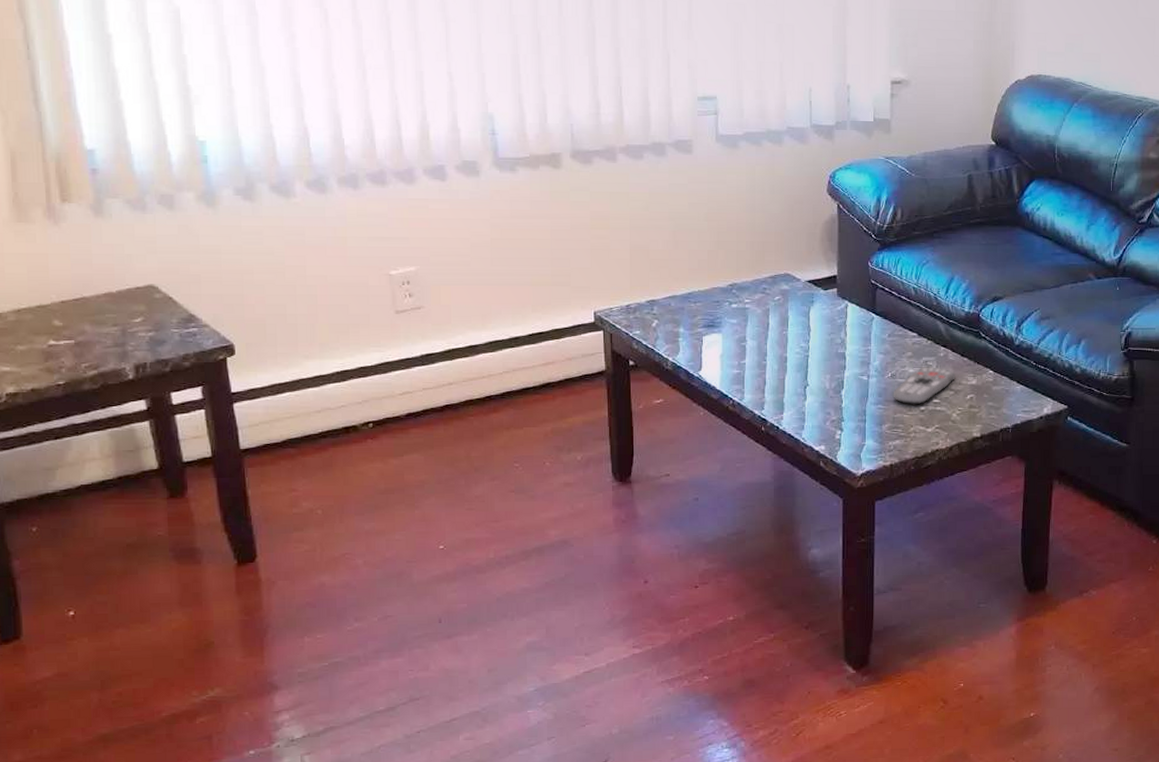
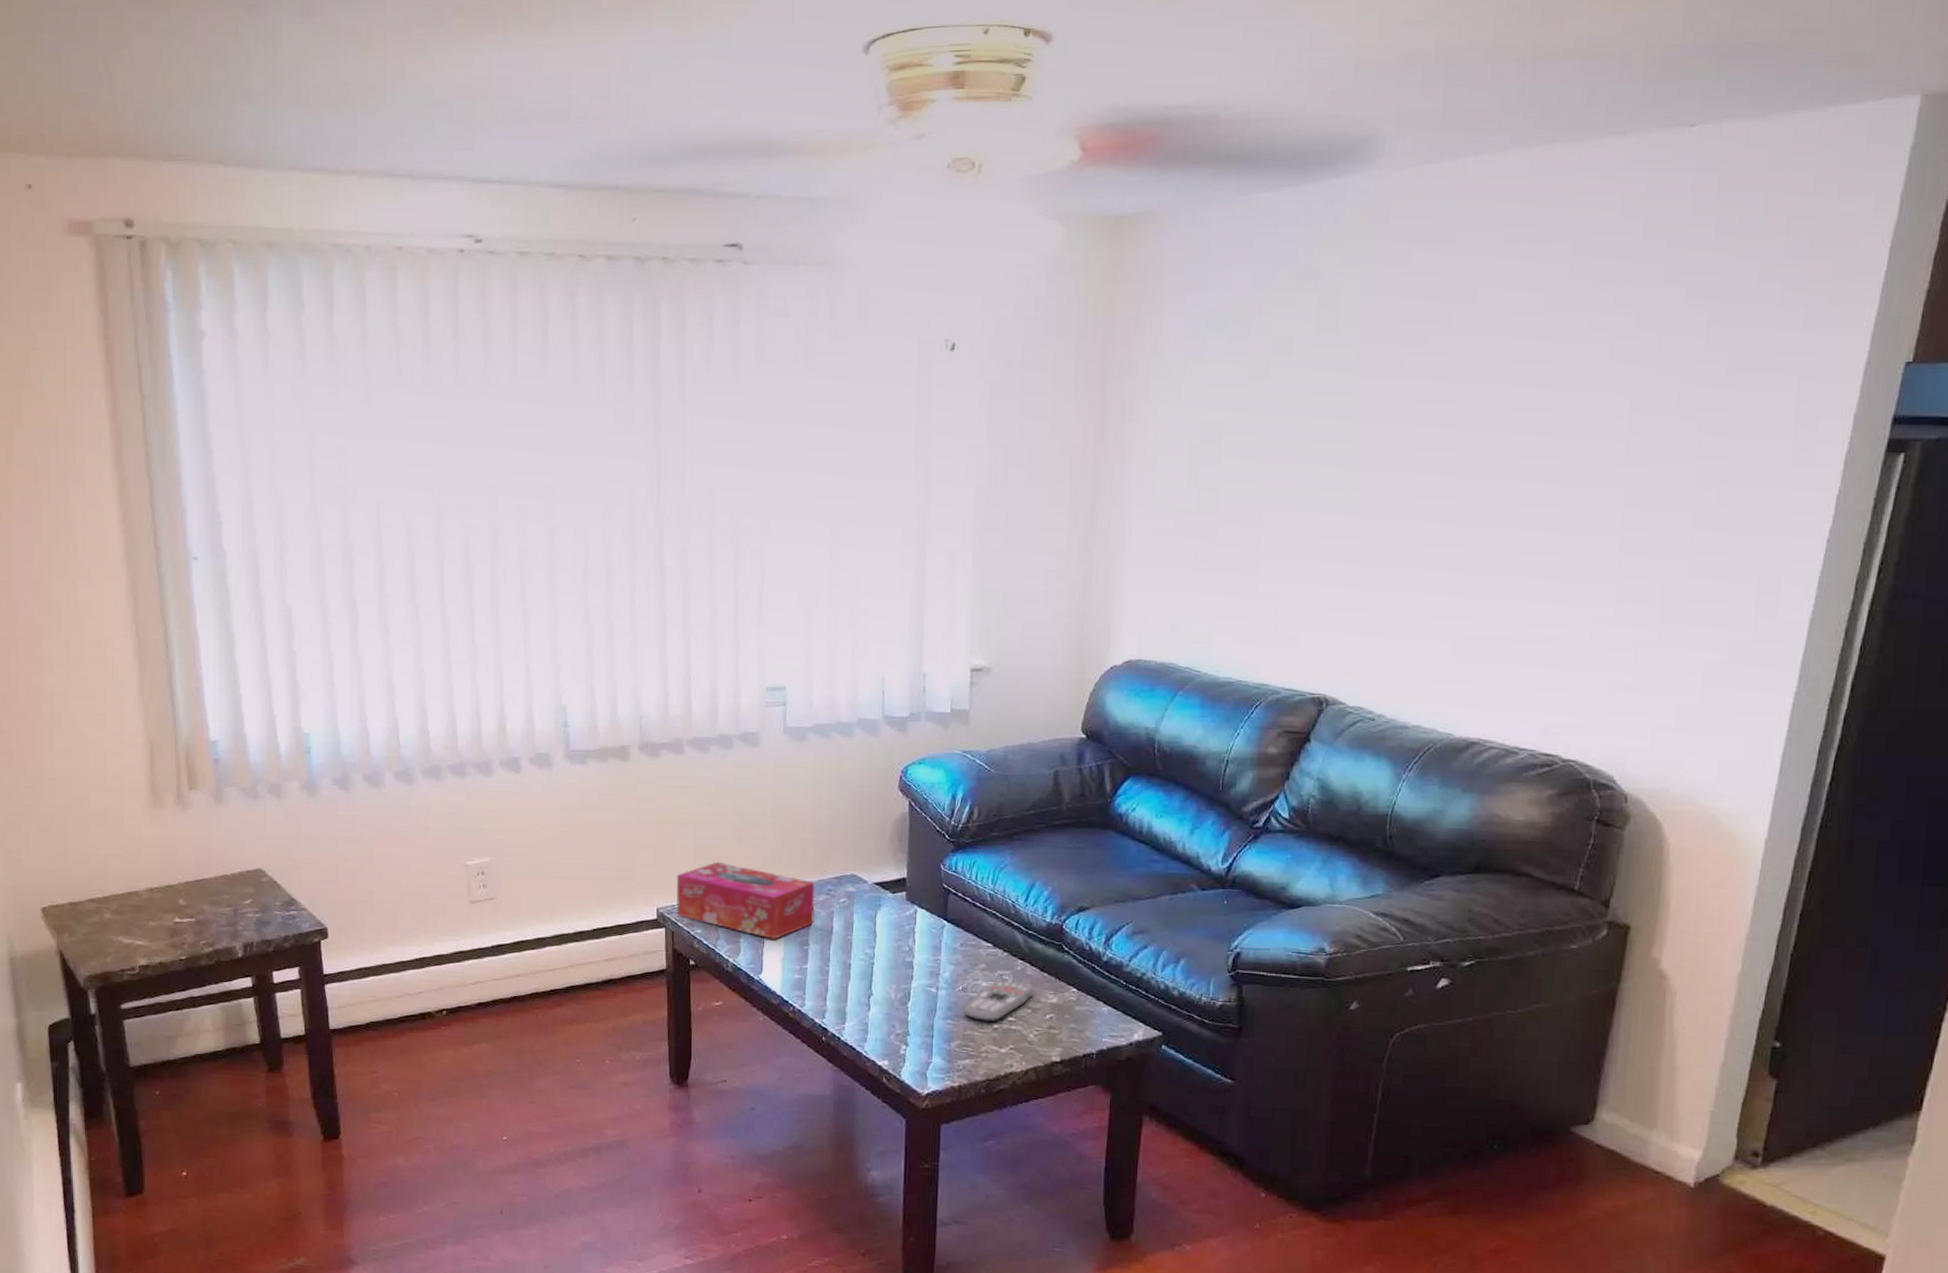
tissue box: none [613,265,751,337] -> present [676,861,815,939]

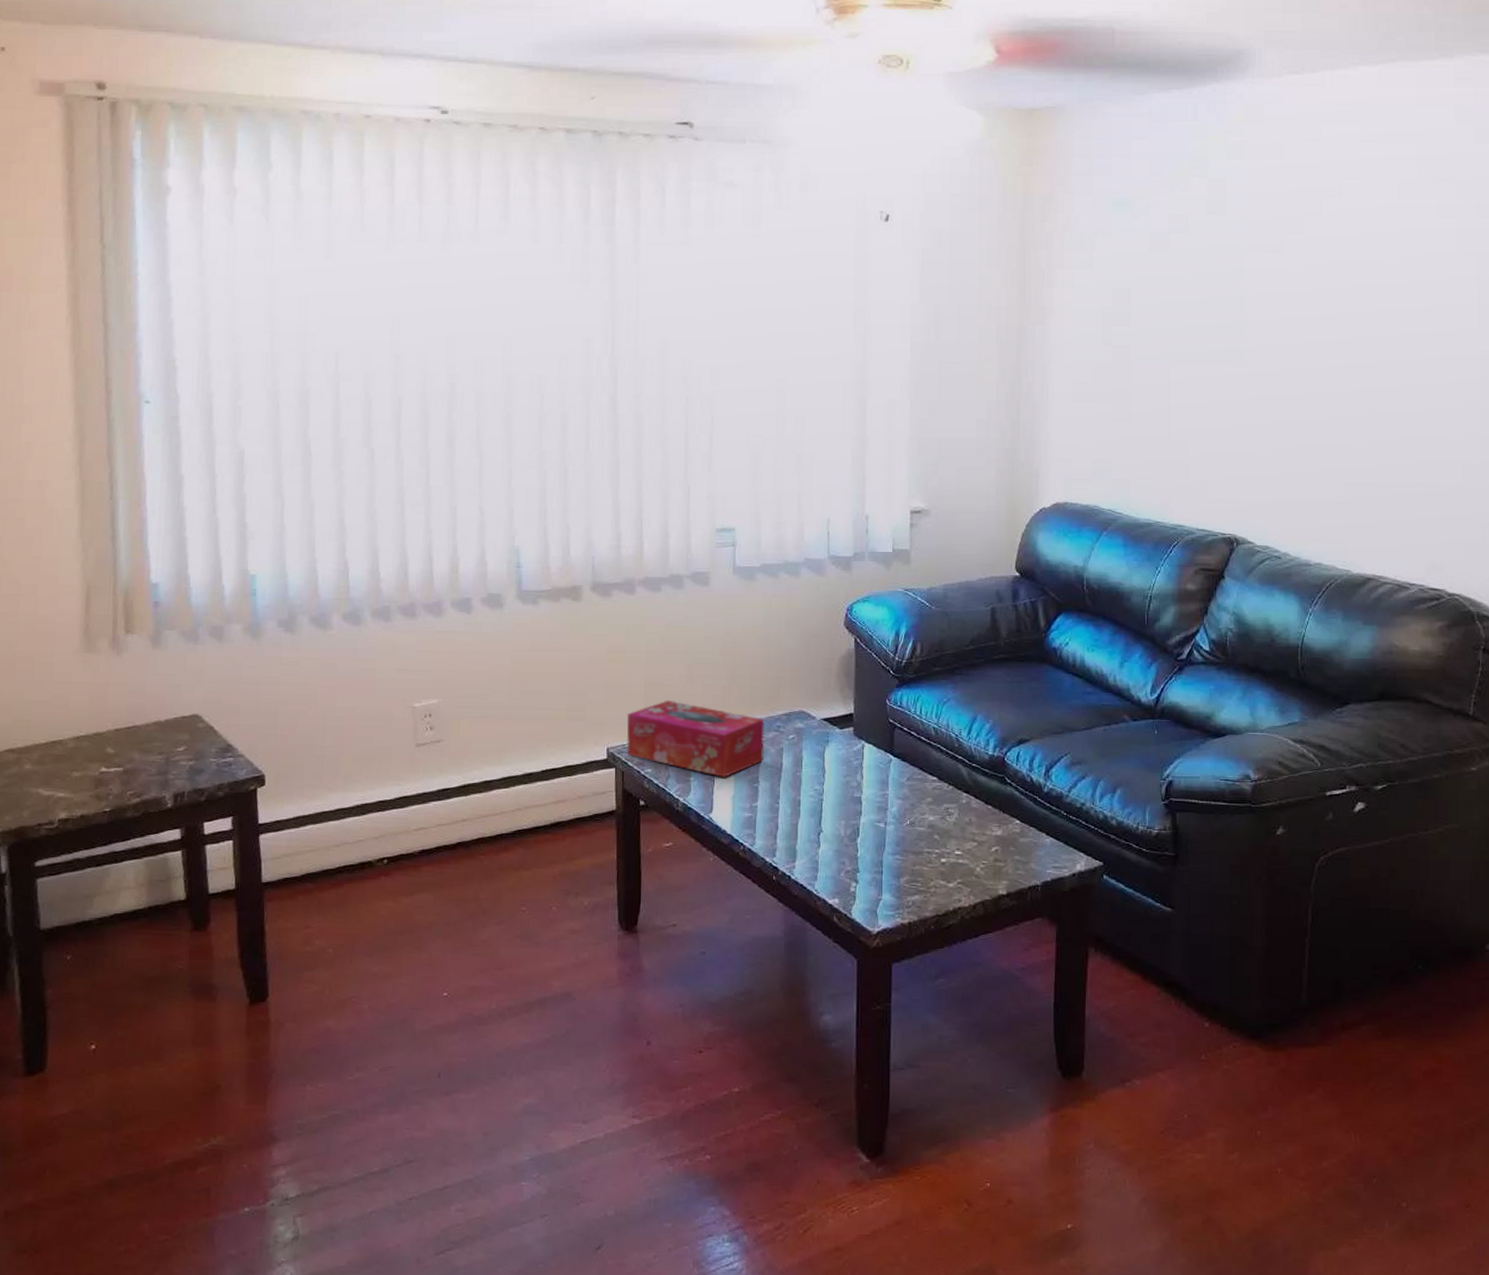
remote control: present [963,981,1034,1022] -> none [911,814,979,856]

